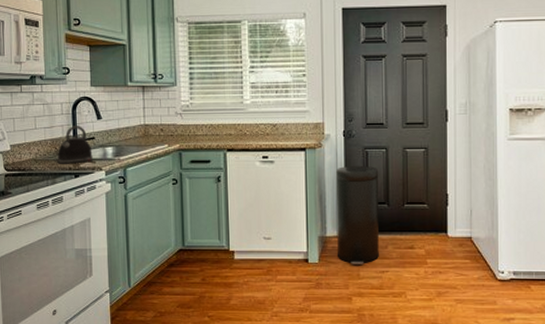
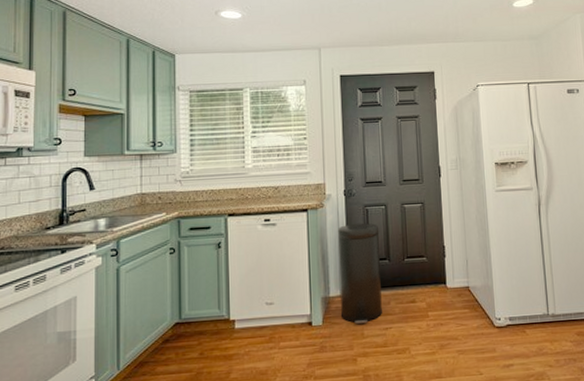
kettle: present [57,126,93,165] -> none [42,198,83,241]

